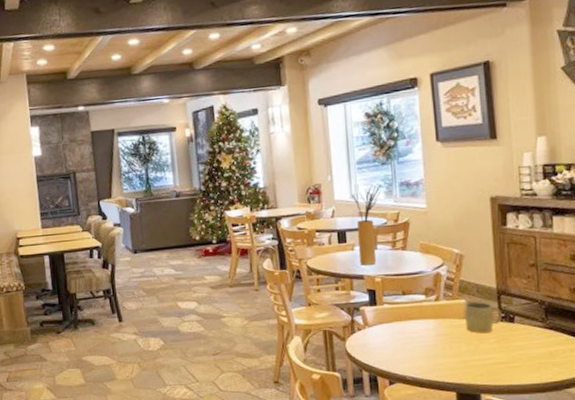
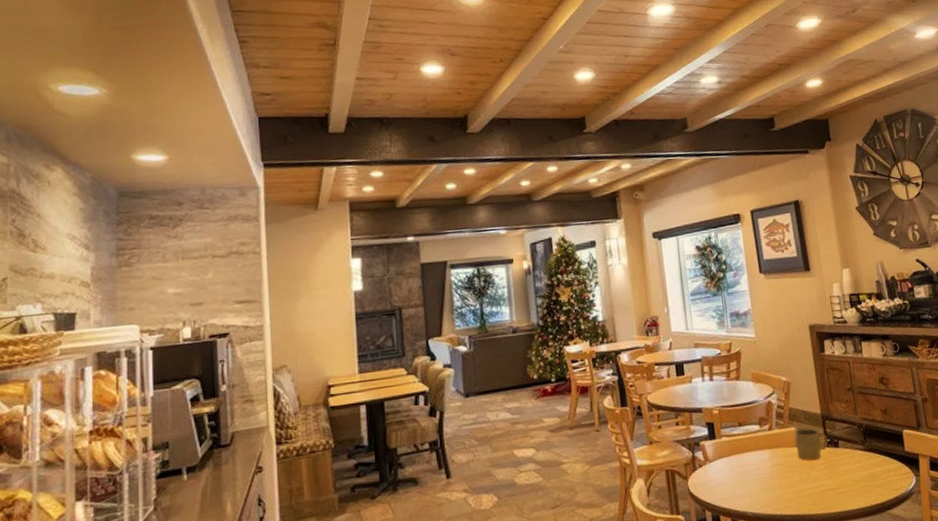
vase: present [351,183,382,266] -> none [686,314,715,398]

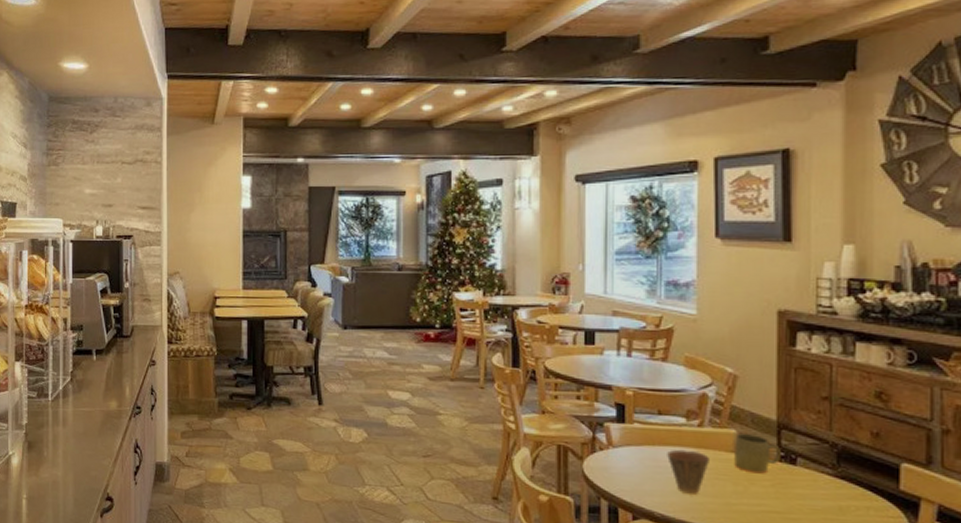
cup: none [750,452,781,490] -> present [667,449,709,495]

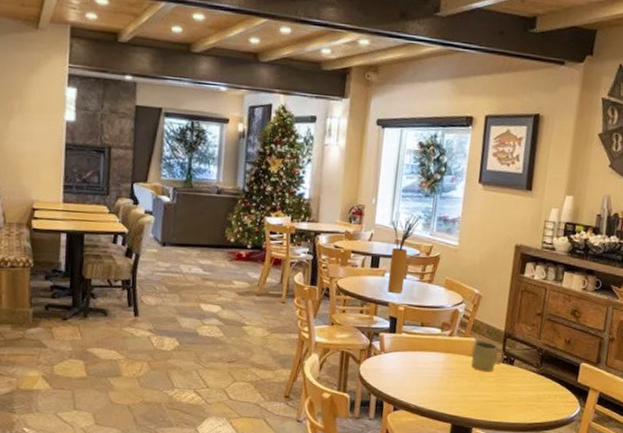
vase: none [605,278,644,375] -> present [387,212,422,293]
cup: present [667,449,709,495] -> none [424,354,454,389]

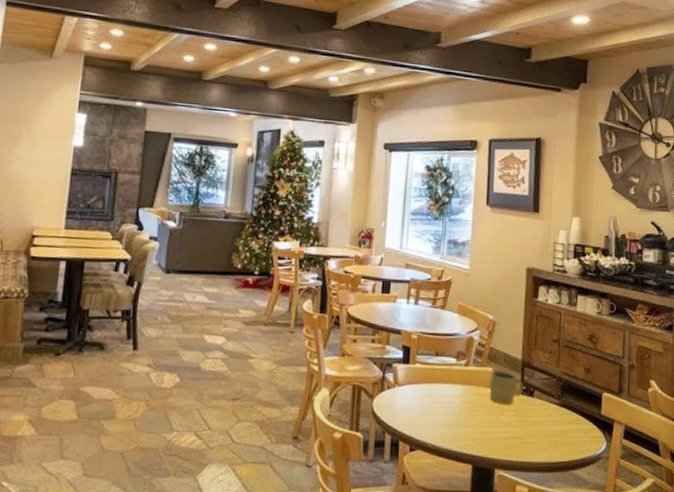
vase: present [387,212,422,293] -> none [399,235,432,320]

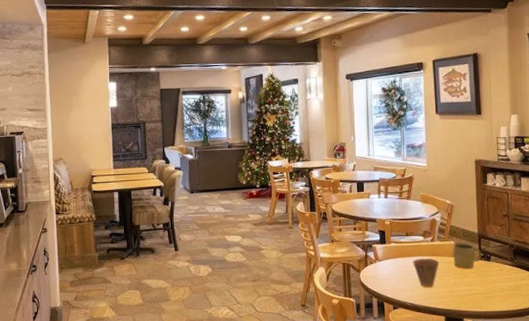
cup: none [440,386,472,426] -> present [413,258,439,288]

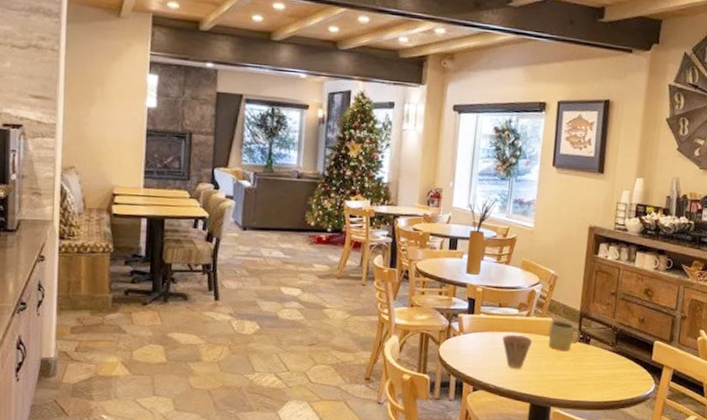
vase: none [369,145,393,211] -> present [465,195,499,275]

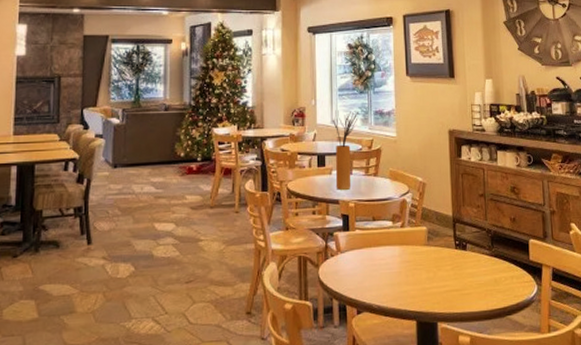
cup: present [502,334,532,369] -> none [380,248,410,285]
mug: present [548,321,581,352] -> none [425,229,457,261]

